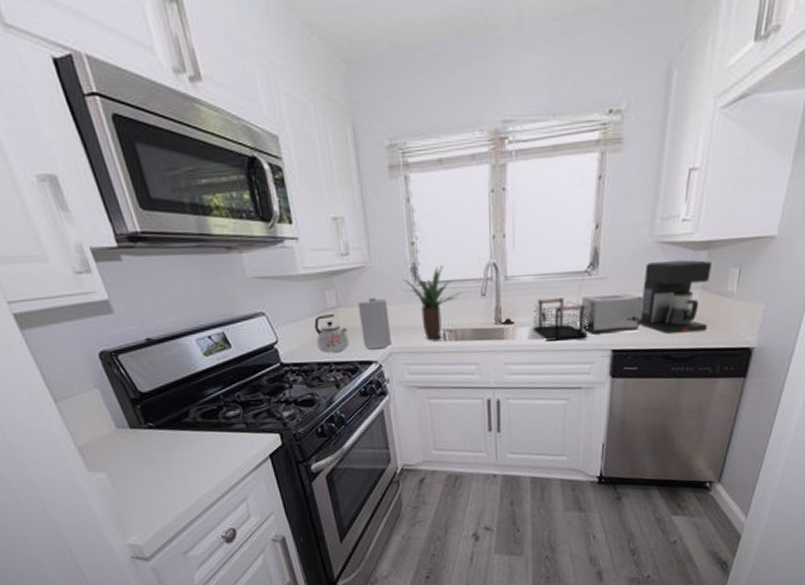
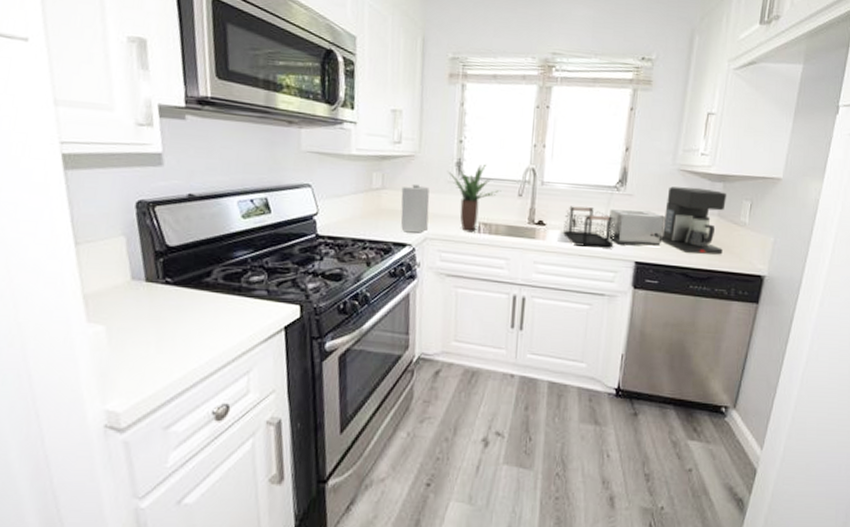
kettle: present [314,314,350,354] -> none [355,194,388,232]

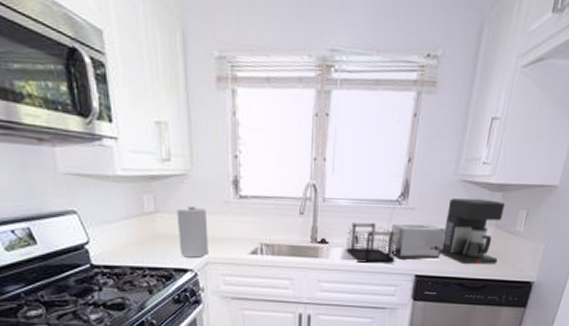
potted plant: present [448,164,501,231] -> none [225,182,282,253]

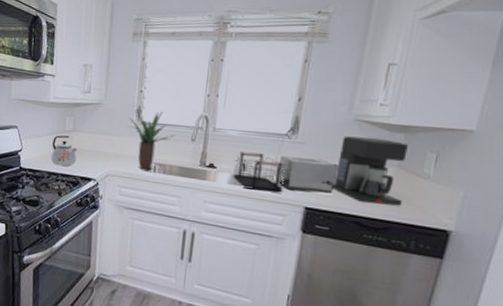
kettle: none [130,219,166,258] -> present [50,135,77,167]
paper towel holder: present [176,205,208,258] -> none [87,127,113,170]
potted plant: none [225,182,282,253] -> present [129,112,176,170]

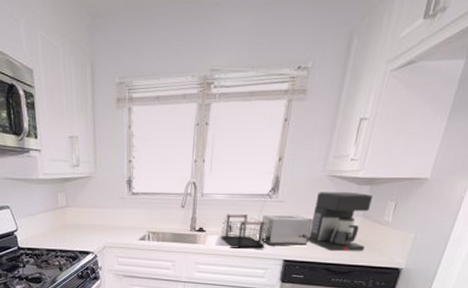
kettle: present [50,135,77,167] -> none [47,212,74,243]
potted plant: present [129,112,176,170] -> none [120,181,167,239]

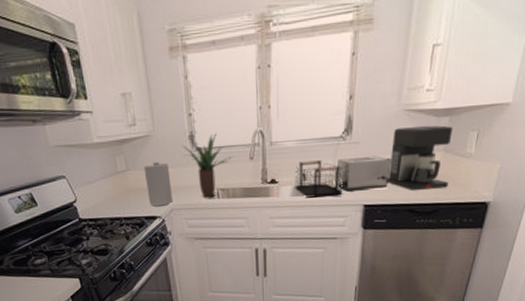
paper towel holder: none [82,201,106,243] -> present [143,161,173,207]
potted plant: none [120,181,167,239] -> present [183,134,234,198]

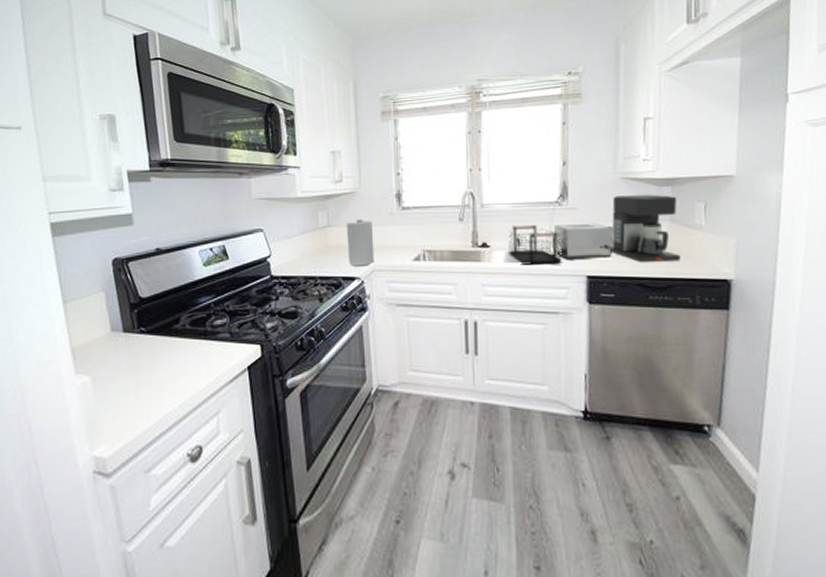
potted plant: present [183,134,234,198] -> none [389,194,442,260]

